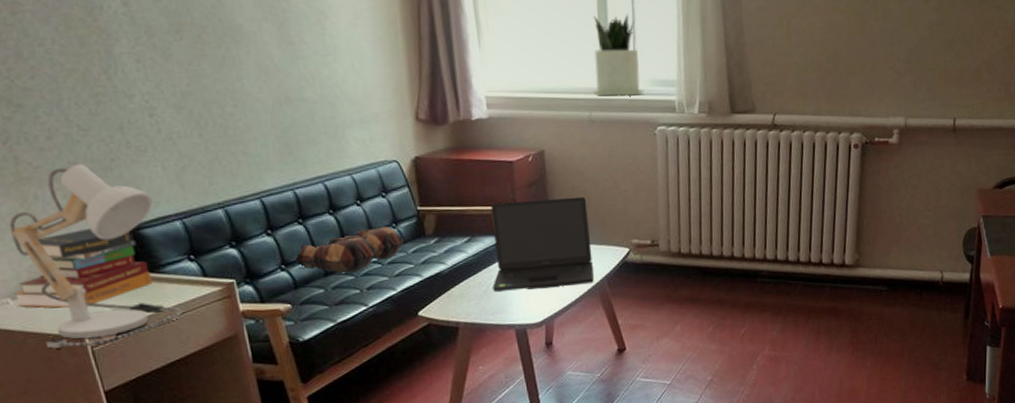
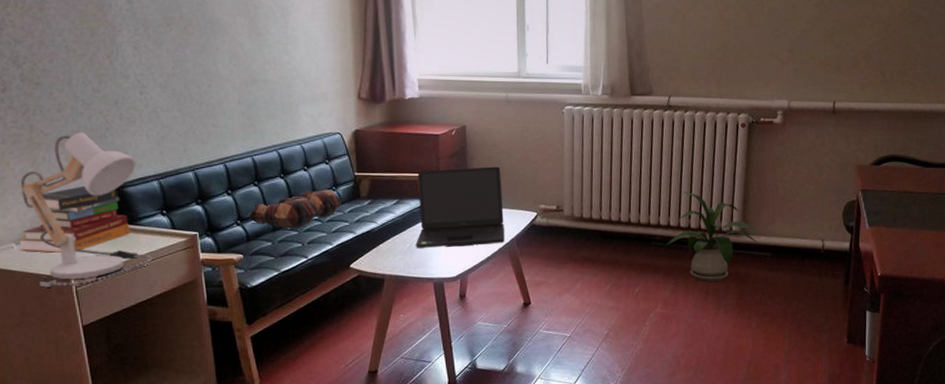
planter: present [593,14,644,98] -> none [510,10,555,81]
house plant: none [774,220,873,320] -> present [666,191,758,282]

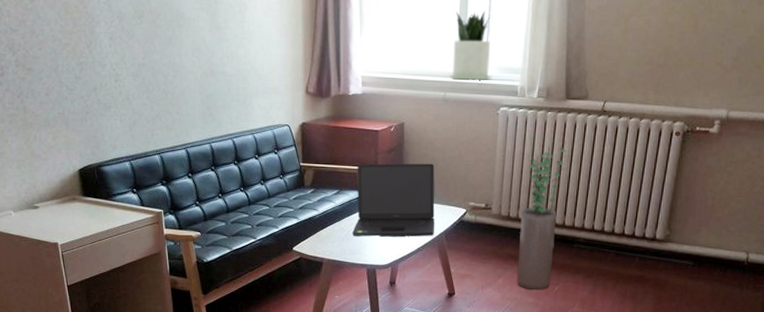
books: present [19,185,130,253] -> none [16,163,106,221]
desk lamp: present [20,132,153,288] -> none [16,115,125,251]
seat cushion: present [250,189,342,229] -> none [207,177,288,212]
planter: none [510,10,555,81] -> present [449,10,492,81]
vase: none [594,136,636,293] -> present [517,140,567,290]
house plant: present [666,191,758,282] -> none [589,196,681,286]

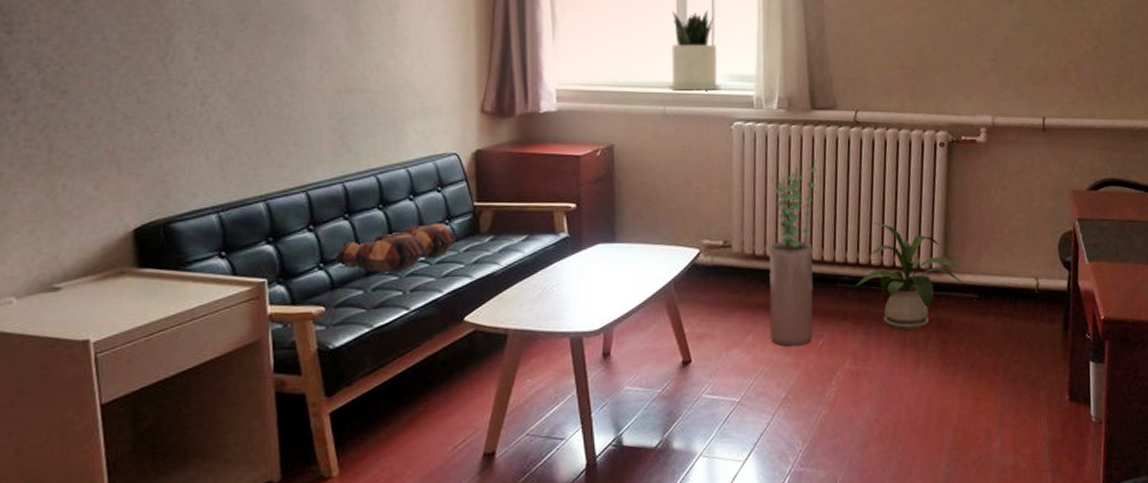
seat cushion: none [207,177,288,212] -> present [337,223,456,274]
laptop: present [352,163,435,237] -> none [549,193,659,295]
house plant: none [589,196,681,286] -> present [855,221,963,330]

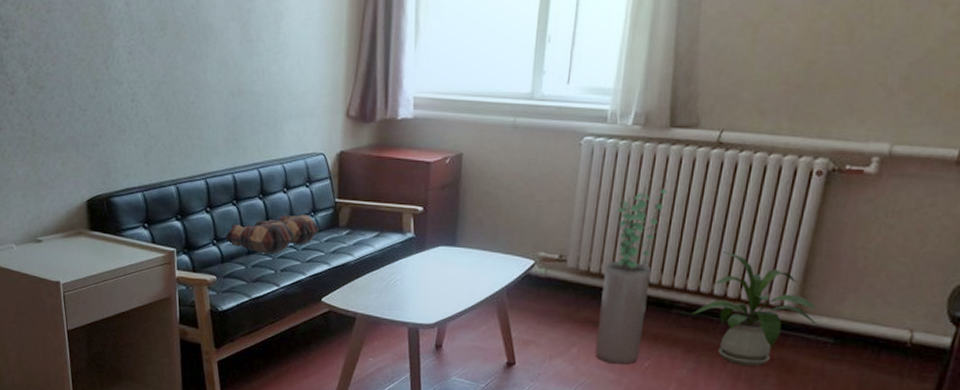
planter: present [668,10,722,92] -> none [521,17,576,104]

